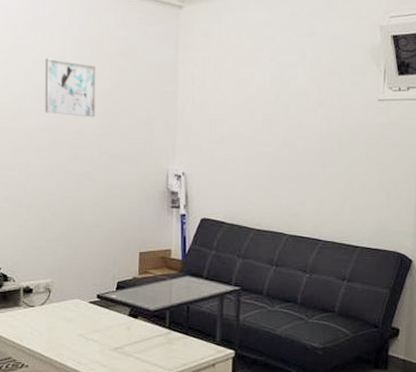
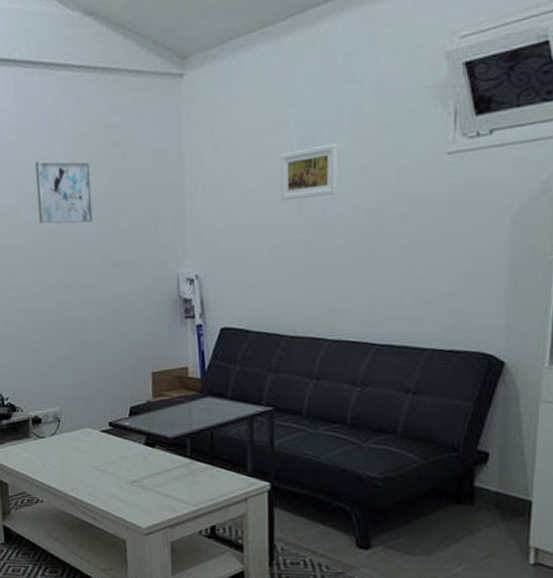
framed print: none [255,80,301,120] -> present [280,143,338,201]

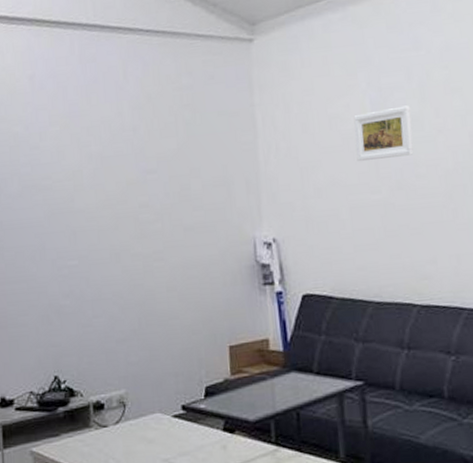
wall art: present [35,161,93,224] -> none [101,122,162,187]

